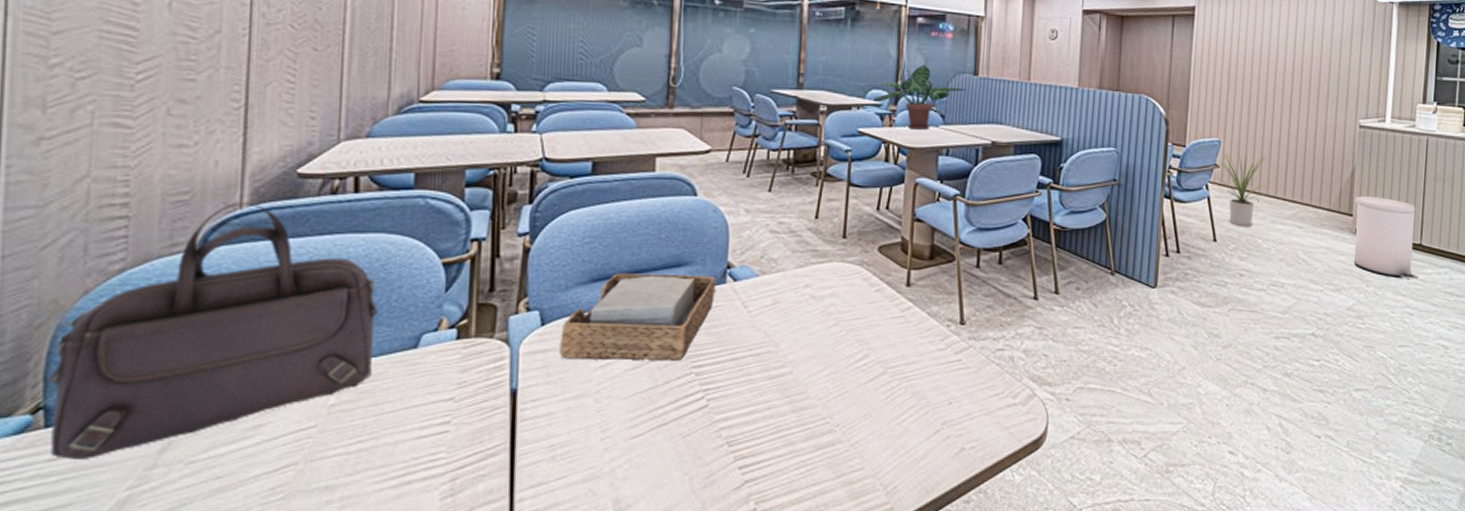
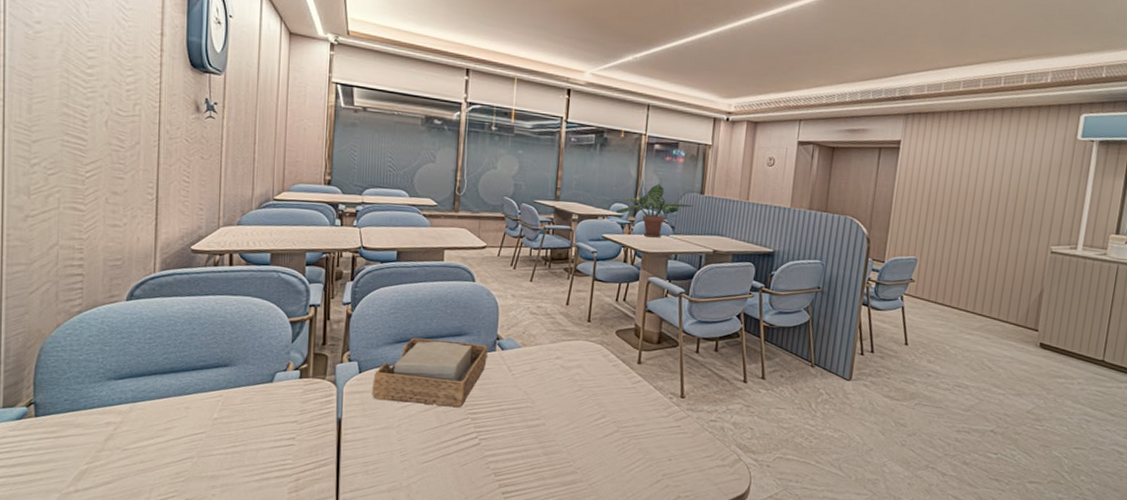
handbag: present [47,202,378,459] -> none [36,268,246,441]
house plant: present [1216,153,1275,228] -> none [910,270,966,335]
pedal bin: present [1354,196,1418,279] -> none [1036,314,1101,391]

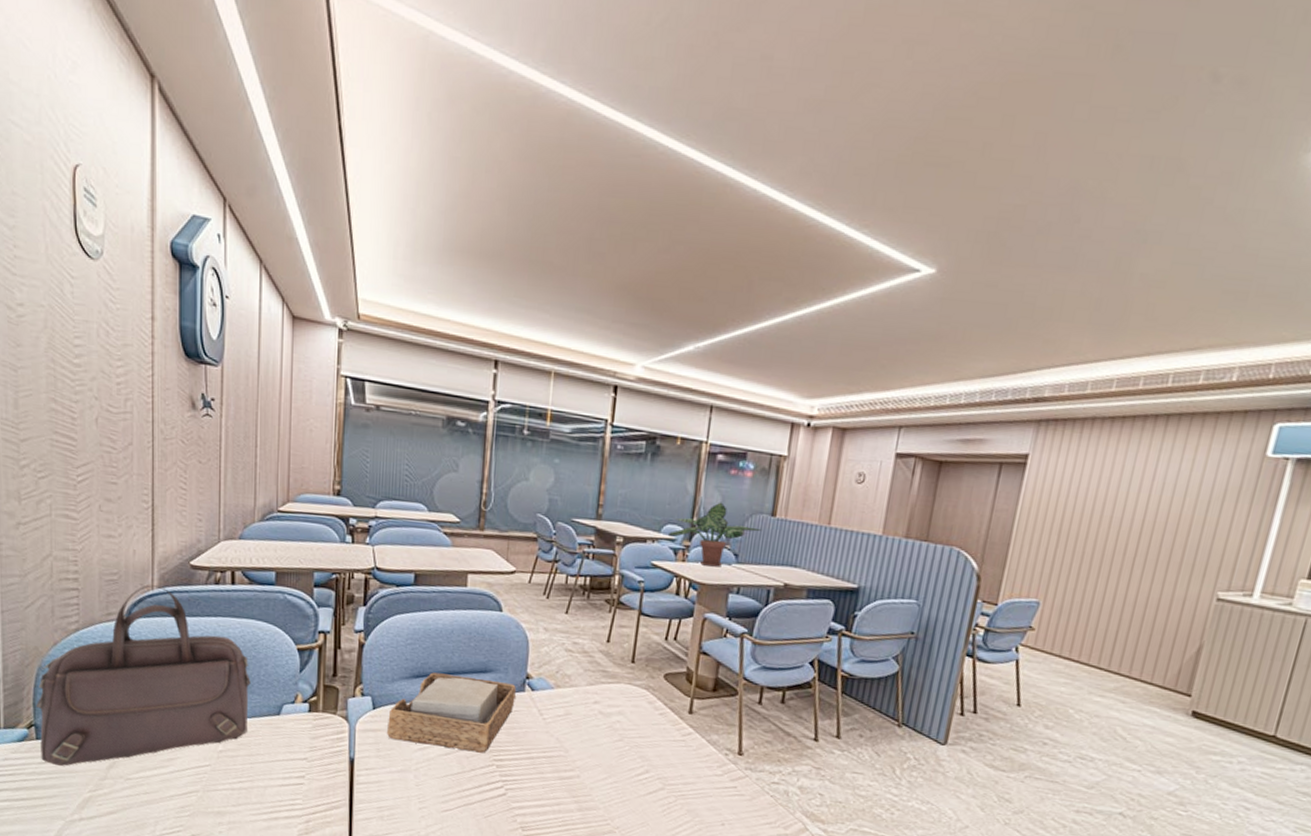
handbag: none [36,268,246,441] -> present [35,584,251,766]

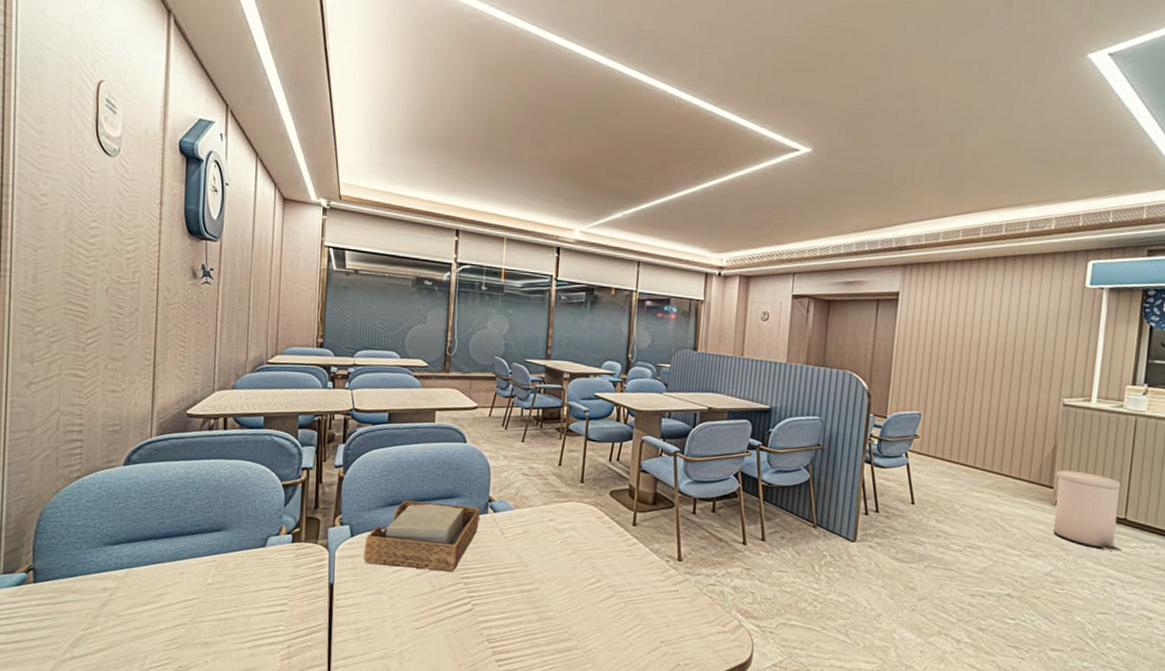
handbag: present [35,584,251,766] -> none [35,433,239,607]
potted plant: present [669,502,762,567] -> none [608,340,687,396]
pedal bin: none [1184,676,1276,773] -> present [1053,470,1122,552]

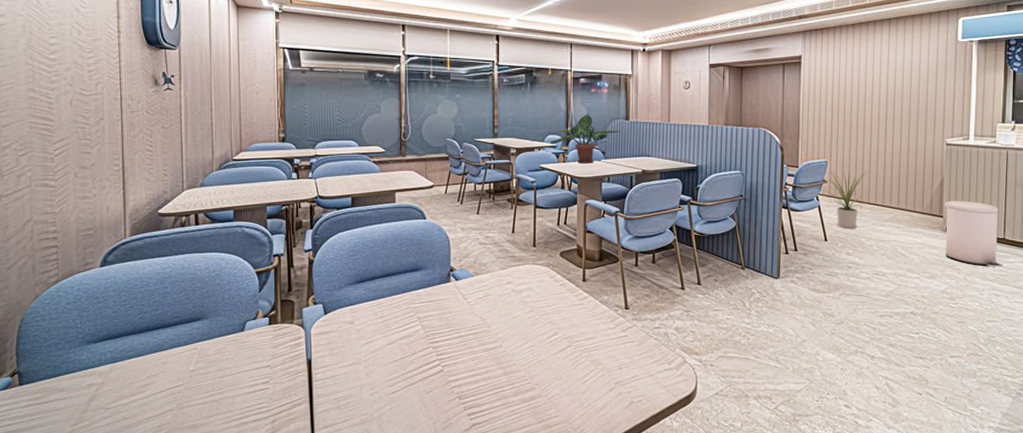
napkin holder: present [364,500,480,572] -> none [338,276,443,339]
potted plant: none [608,340,687,396] -> present [551,114,620,164]
house plant: none [915,425,974,494] -> present [824,170,875,229]

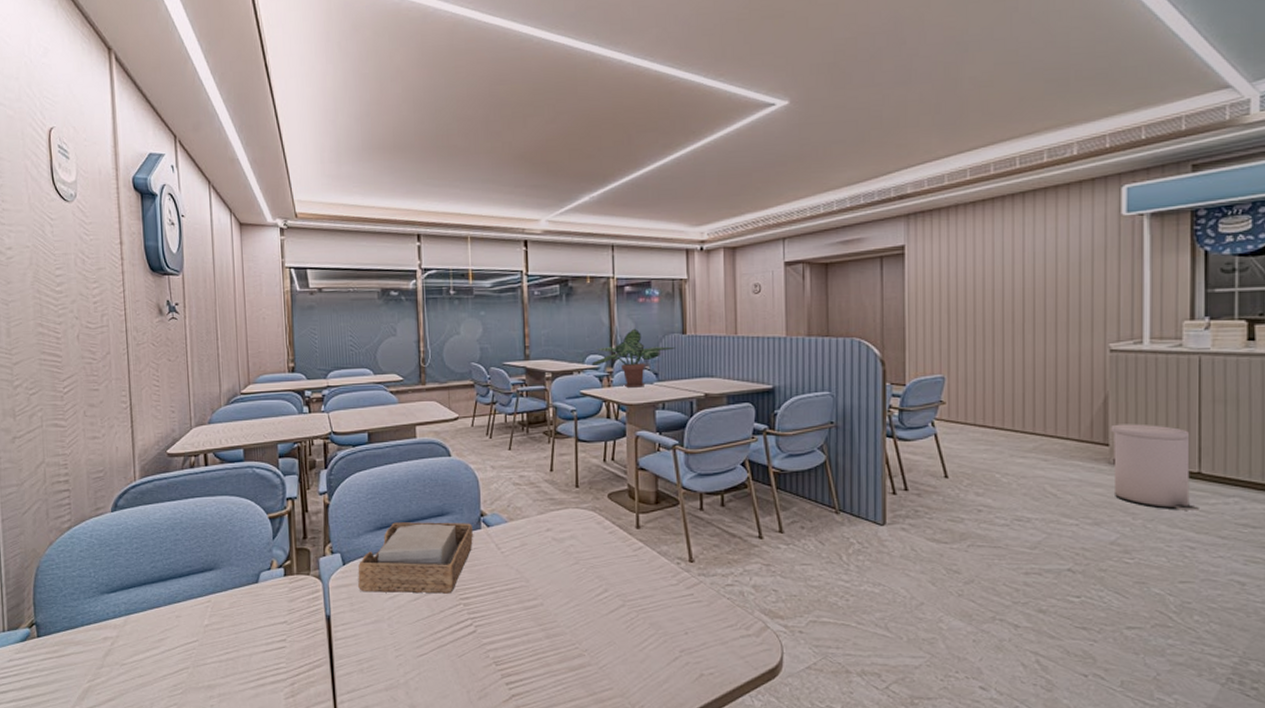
napkin holder: none [338,276,443,339] -> present [358,522,473,594]
house plant: present [824,170,875,229] -> none [942,386,1012,463]

